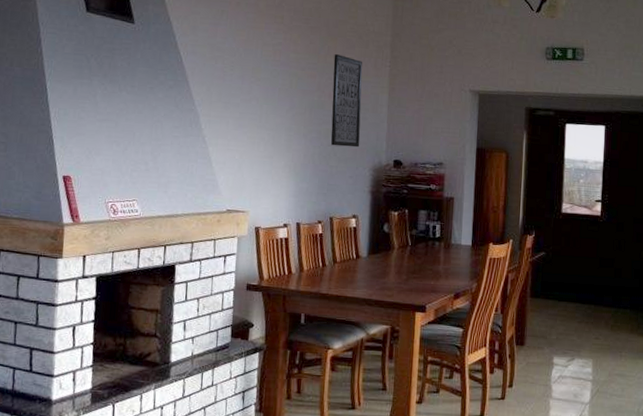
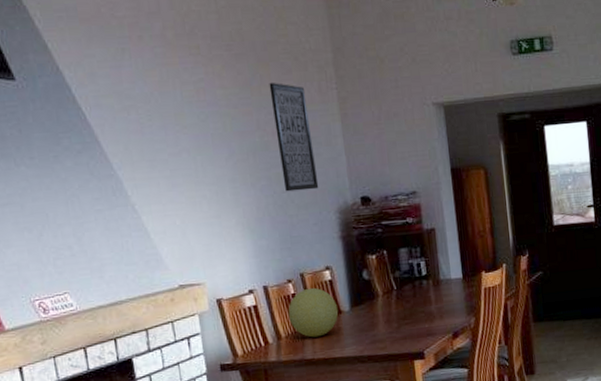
decorative ball: none [313,231,357,276] -> present [288,287,339,338]

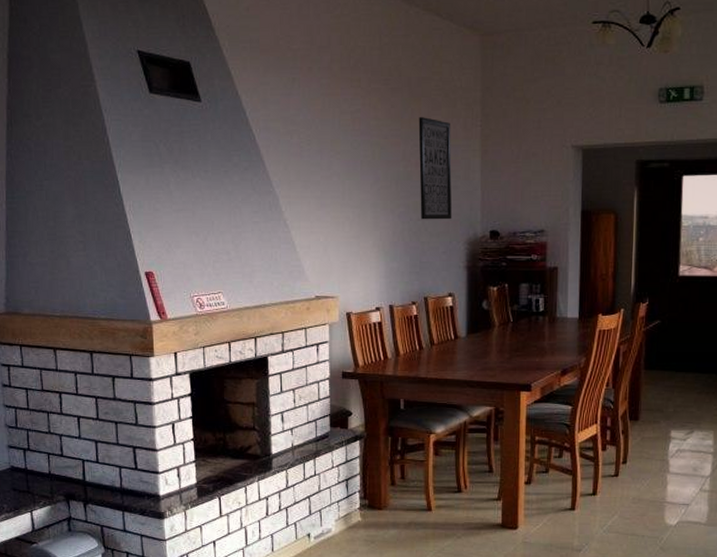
decorative ball: present [288,287,339,338] -> none [408,311,455,358]

